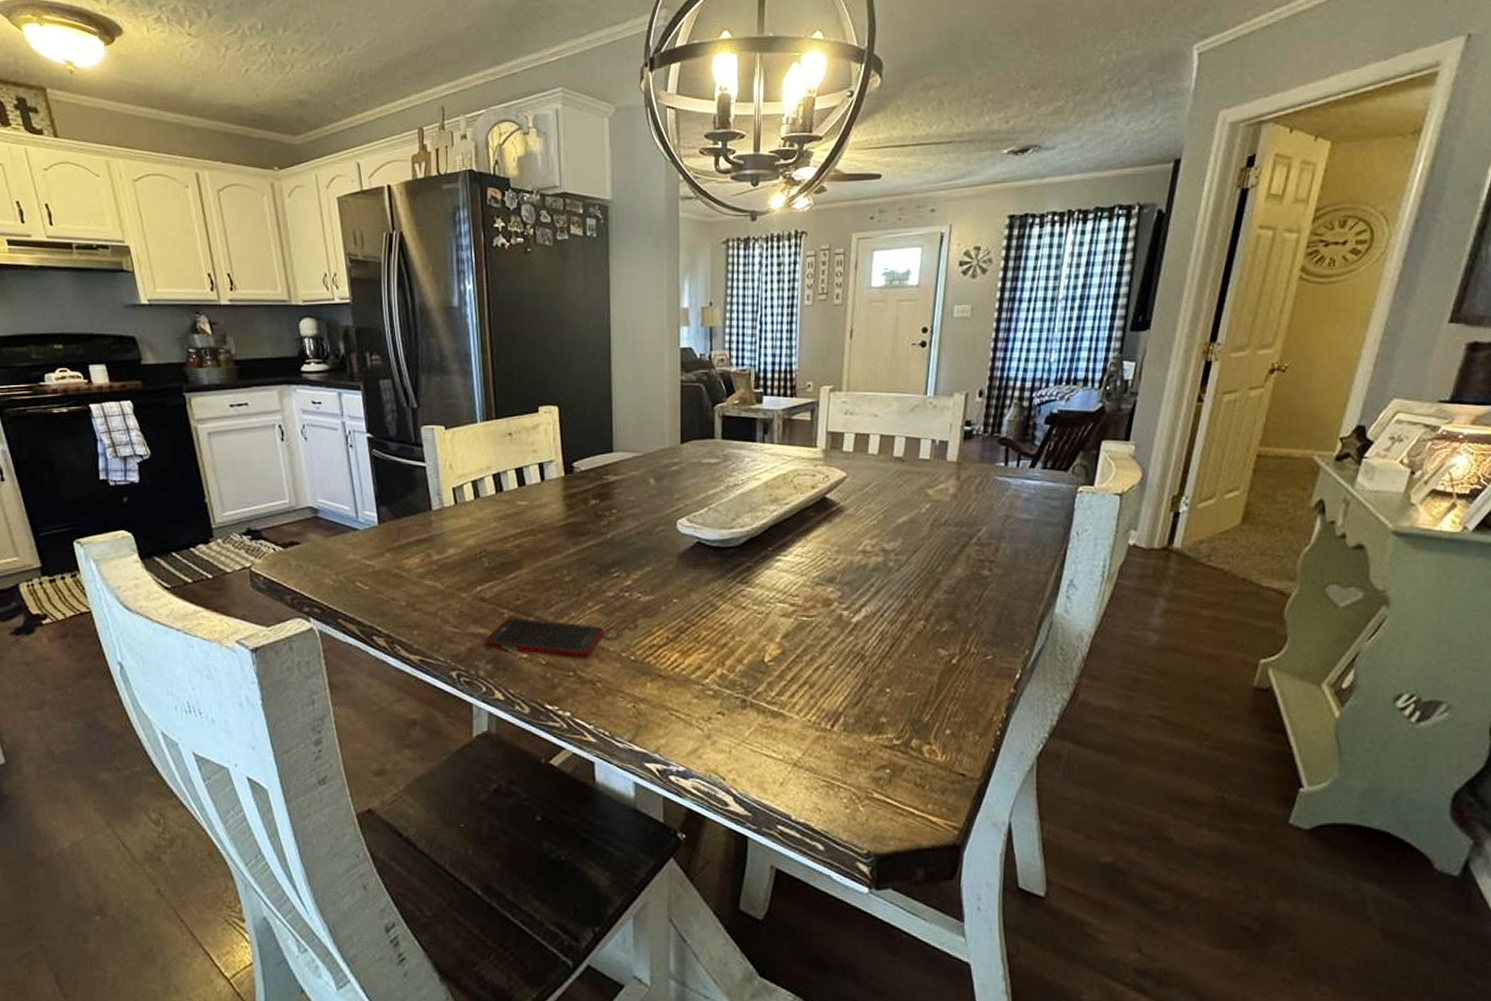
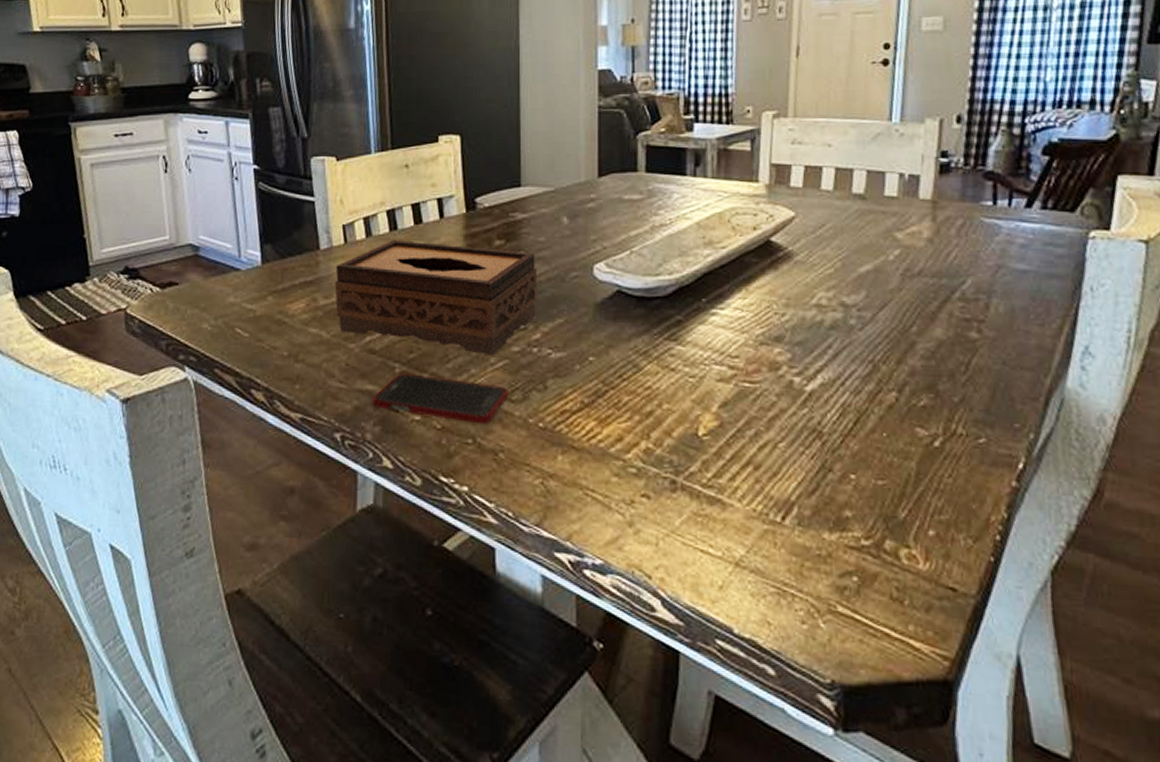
tissue box: none [447,501,629,601] -> present [334,240,538,356]

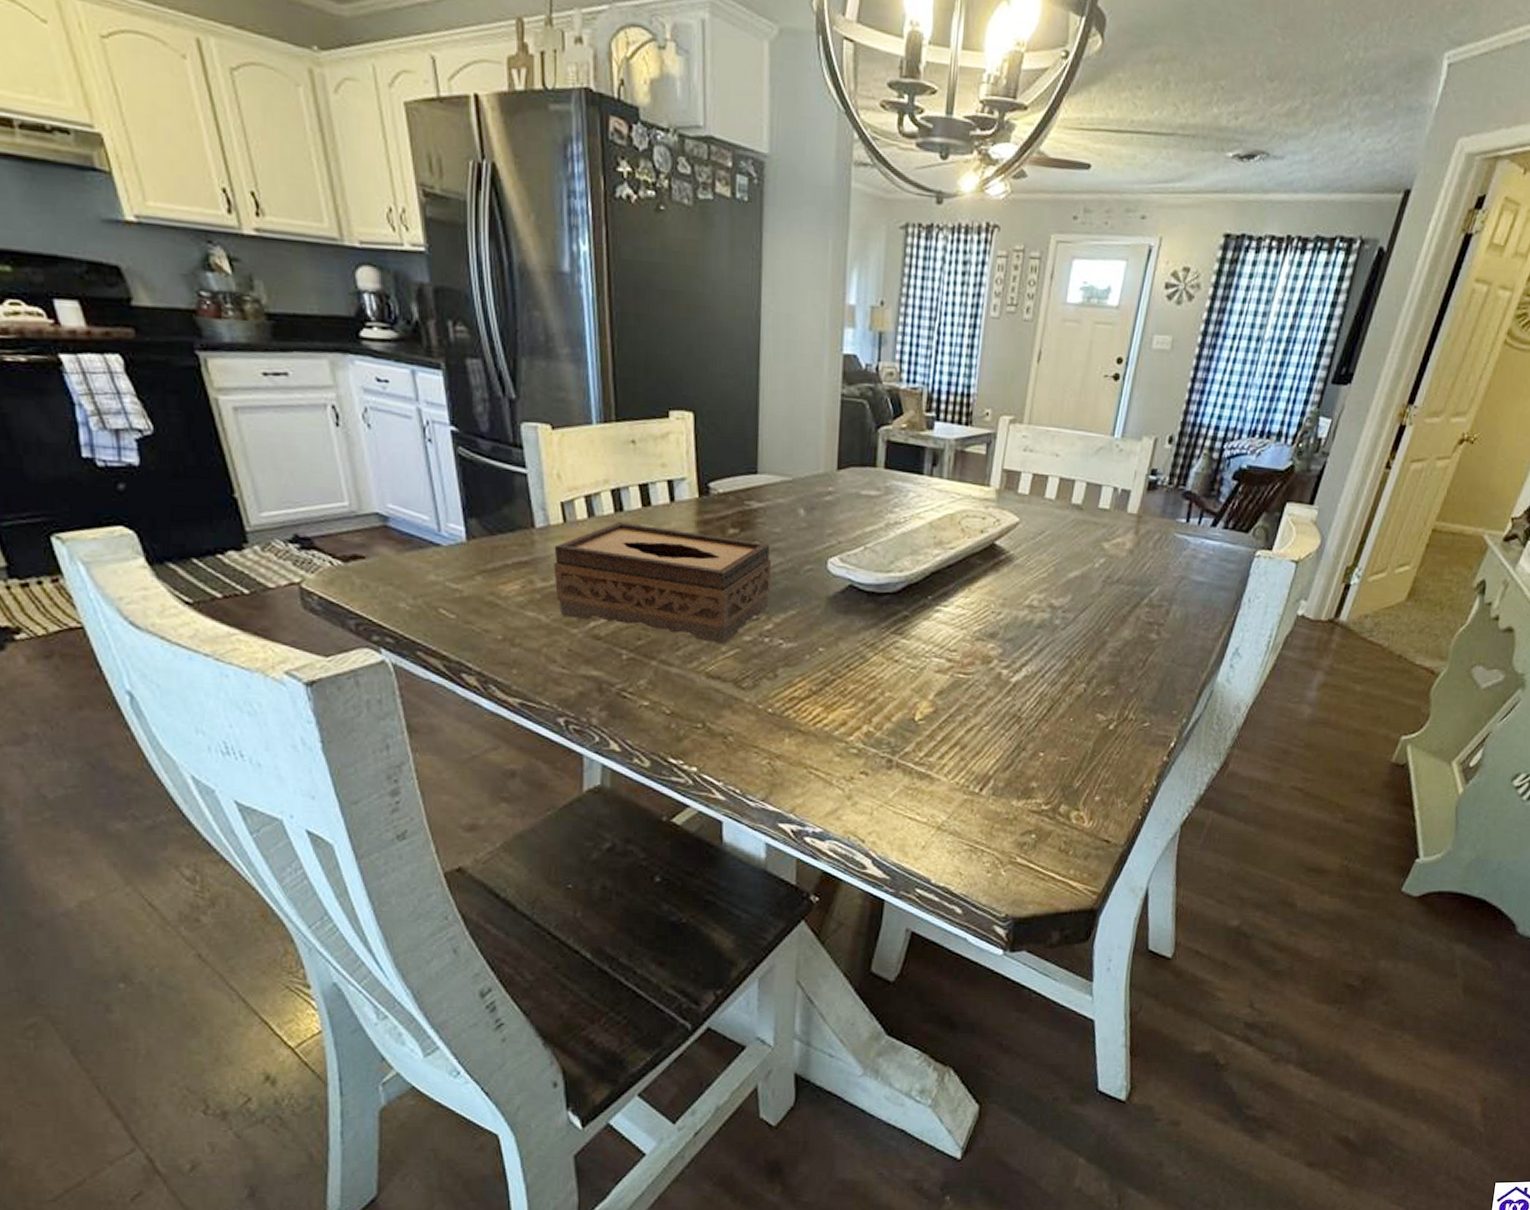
cell phone: present [372,374,508,424] -> none [598,660,739,710]

